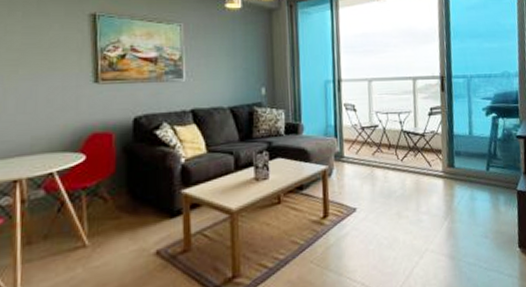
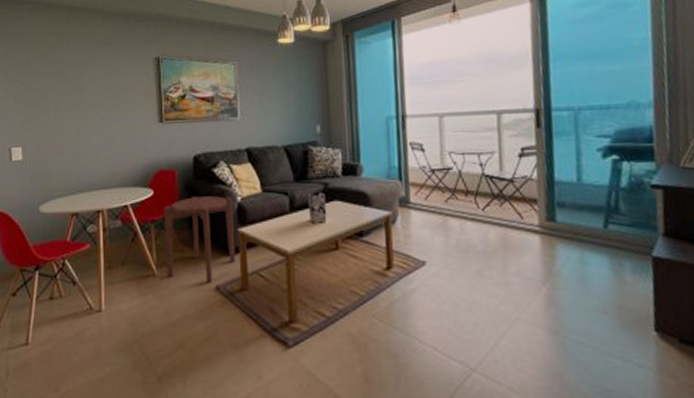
side table: none [98,158,178,249] -> present [164,195,236,283]

